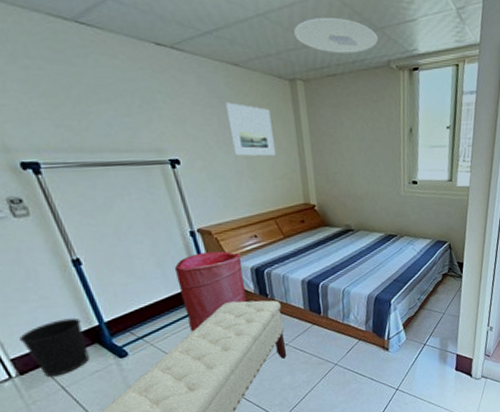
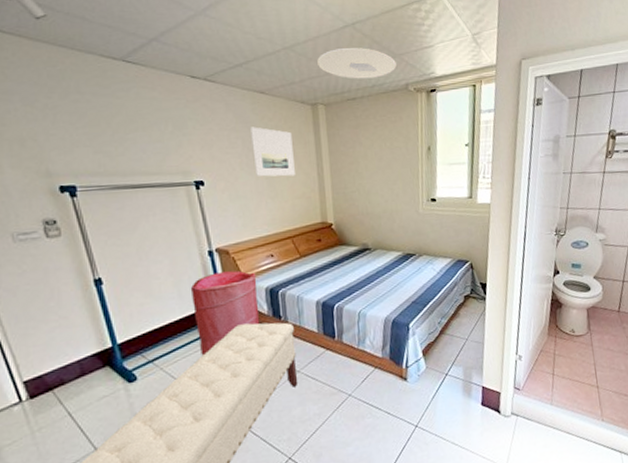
wastebasket: present [19,317,90,377] -> none [35,338,99,402]

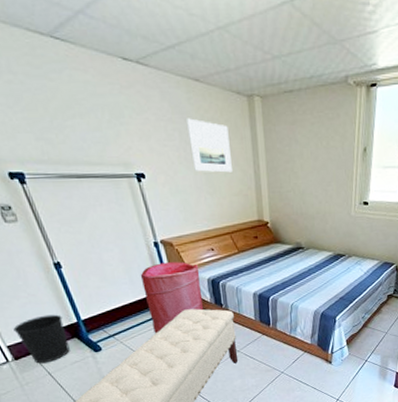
wastebasket: none [35,338,99,402] -> present [13,314,70,364]
ceiling light: present [317,48,396,79] -> none [253,30,337,68]

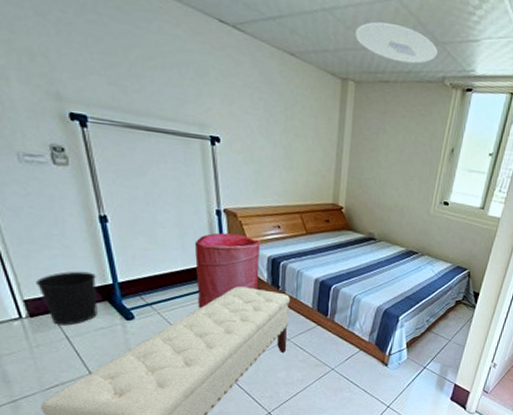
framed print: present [185,118,232,173] -> none [273,90,317,151]
ceiling light: none [253,30,337,68] -> present [355,21,438,64]

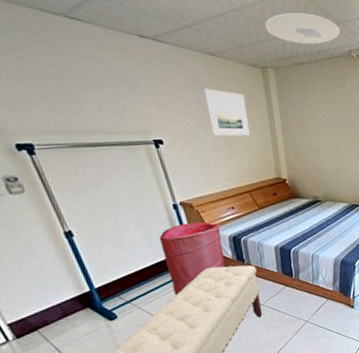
wastebasket: present [36,271,97,326] -> none [15,284,82,340]
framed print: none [273,90,317,151] -> present [203,88,250,136]

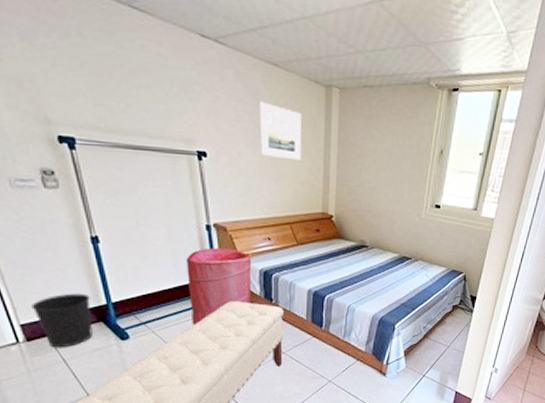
wastebasket: none [15,284,82,340] -> present [31,293,93,348]
ceiling light: present [265,13,340,44] -> none [337,26,421,67]

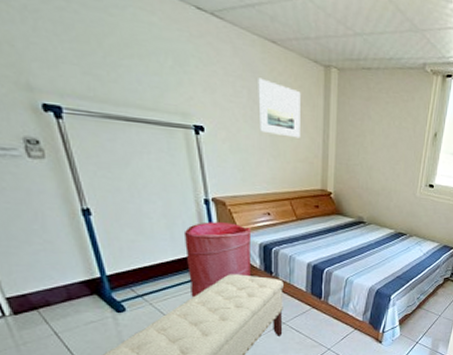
wastebasket: present [31,293,93,348] -> none [18,266,86,321]

